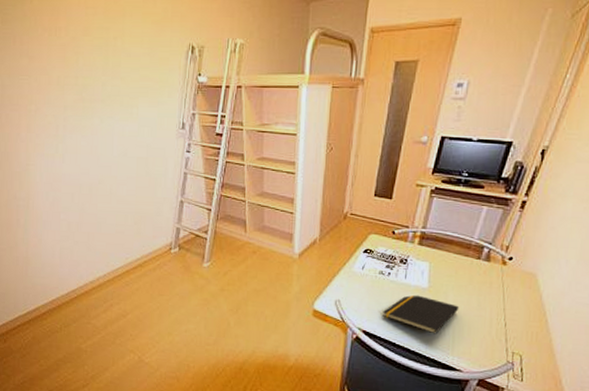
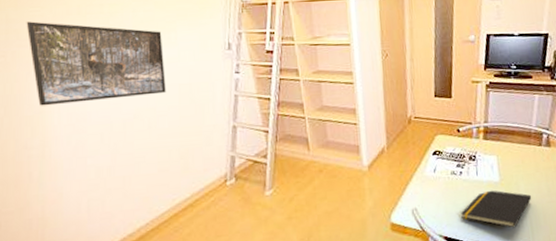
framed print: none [17,88,127,165] -> present [26,21,166,106]

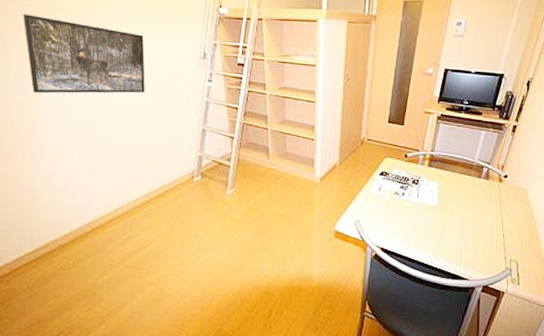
notepad: present [461,190,532,228] -> none [398,212,465,248]

